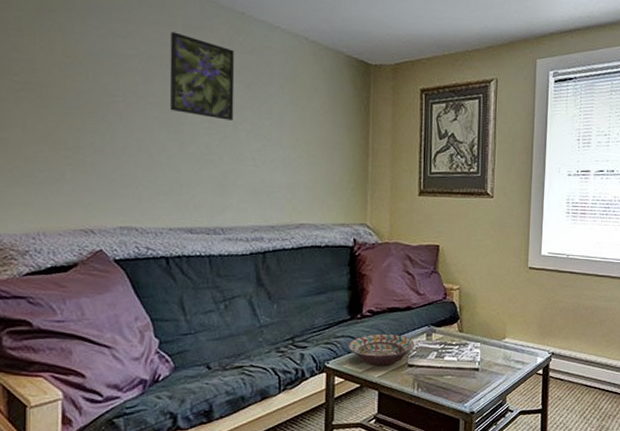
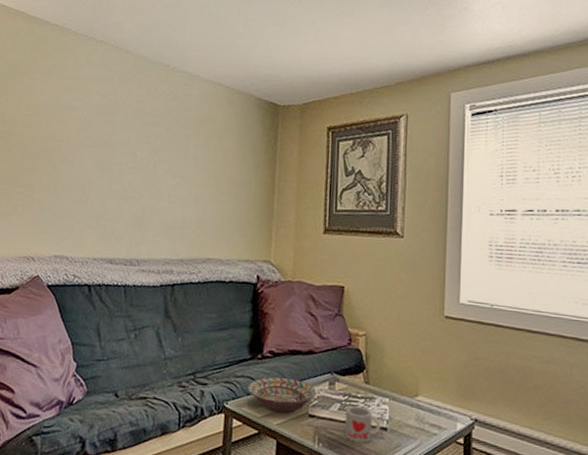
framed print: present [169,31,235,121] -> none [103,85,158,161]
mug: none [441,352,474,384] -> present [344,406,381,443]

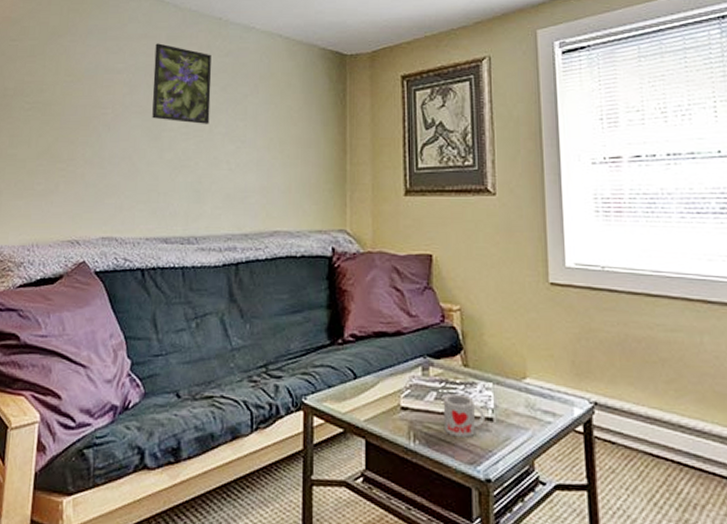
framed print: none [103,85,158,161] -> present [152,43,212,124]
decorative bowl: present [247,376,317,414] -> none [328,364,409,408]

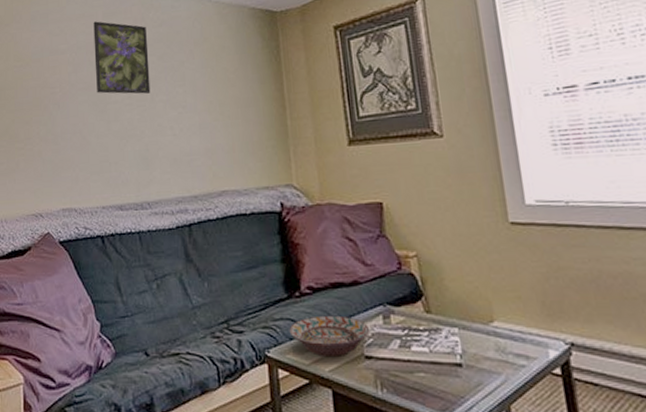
decorative bowl: none [328,364,409,408] -> present [289,315,370,358]
mug: present [443,394,486,438] -> none [407,341,454,384]

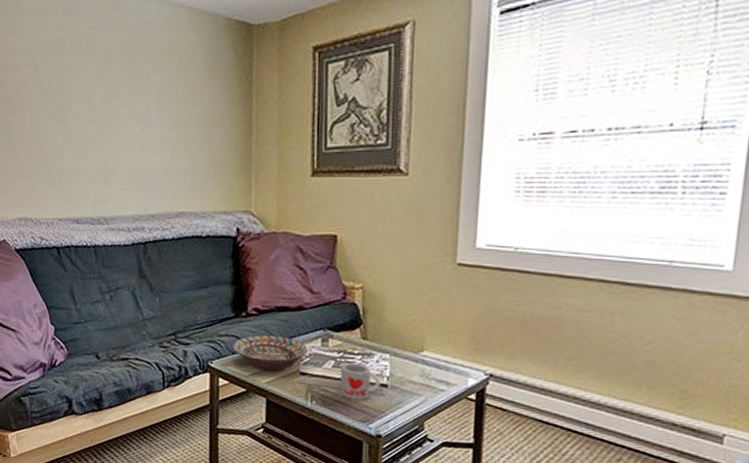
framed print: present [93,21,151,94] -> none [53,19,112,106]
mug: none [407,341,454,384] -> present [339,362,381,400]

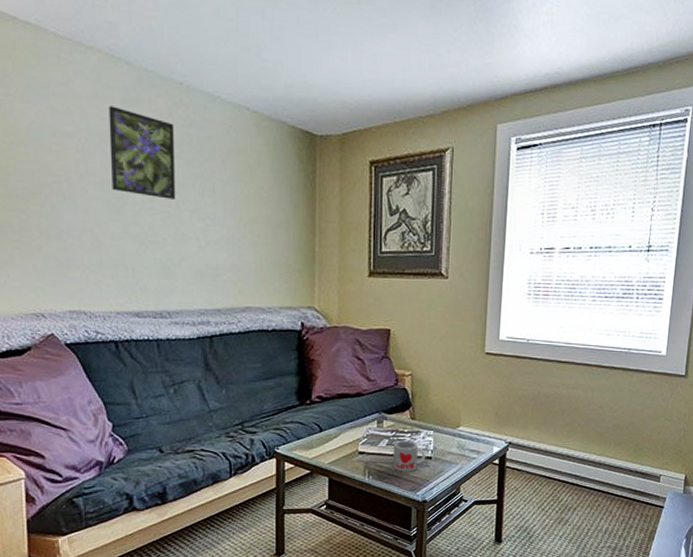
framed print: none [53,19,112,106] -> present [109,106,176,199]
decorative bowl: present [233,334,308,372] -> none [298,420,366,453]

